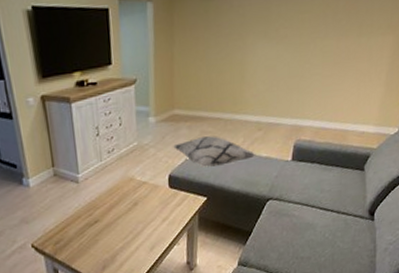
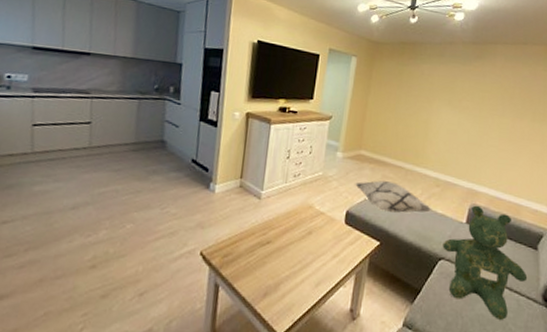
teddy bear: none [270,140,355,241] -> present [442,205,528,320]

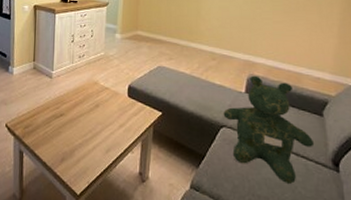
decorative pillow: present [355,180,433,213] -> none [134,57,210,86]

